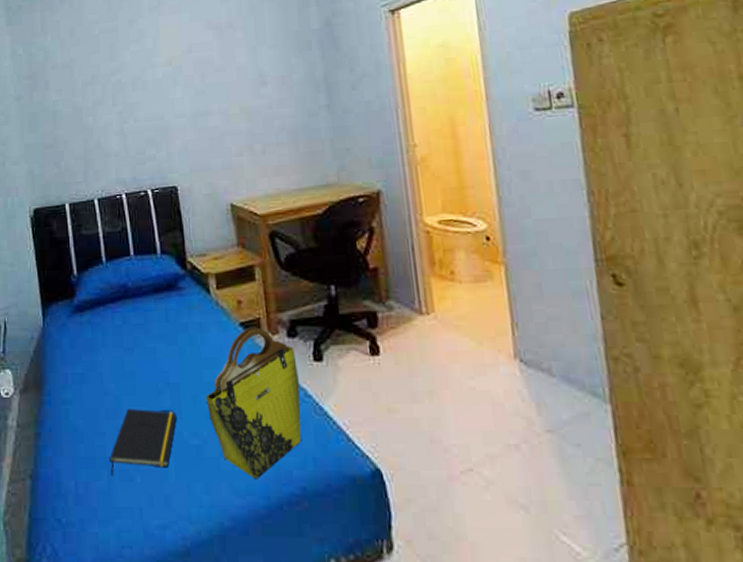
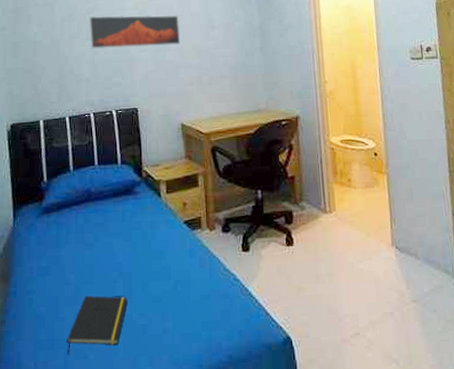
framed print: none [114,69,226,118] -> present [88,14,181,50]
tote bag: present [206,327,302,480] -> none [153,224,231,351]

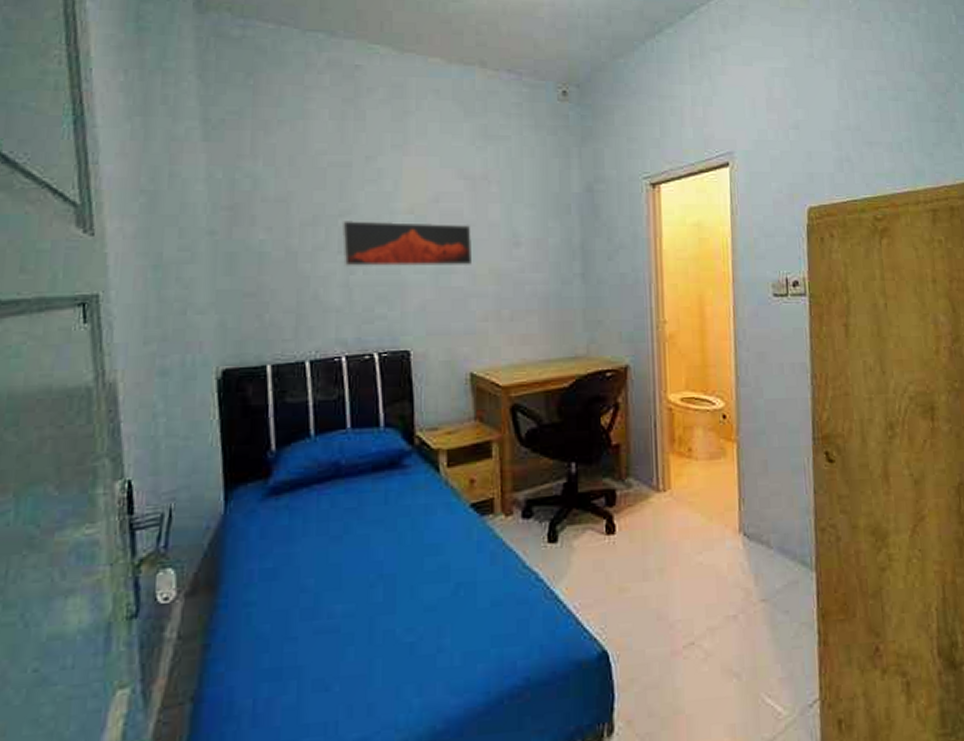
notepad: present [66,295,128,355] -> none [301,606,390,687]

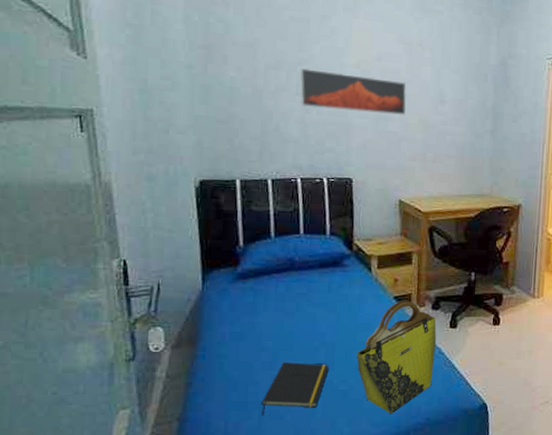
notepad: none [301,606,390,687] -> present [261,362,329,415]
tote bag: none [425,508,531,675] -> present [356,300,437,414]

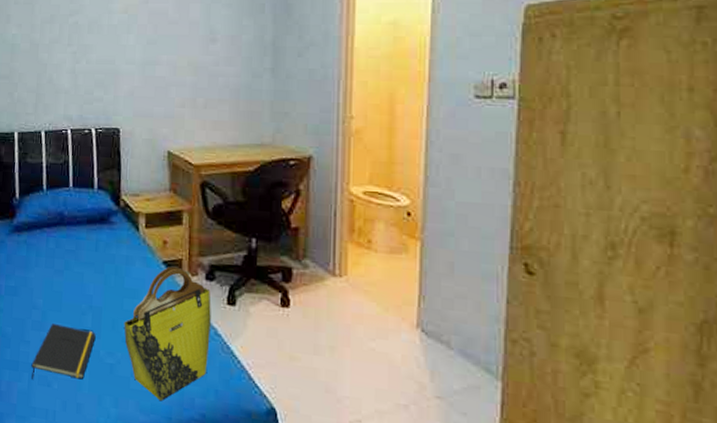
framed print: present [300,67,407,116] -> none [71,18,175,59]

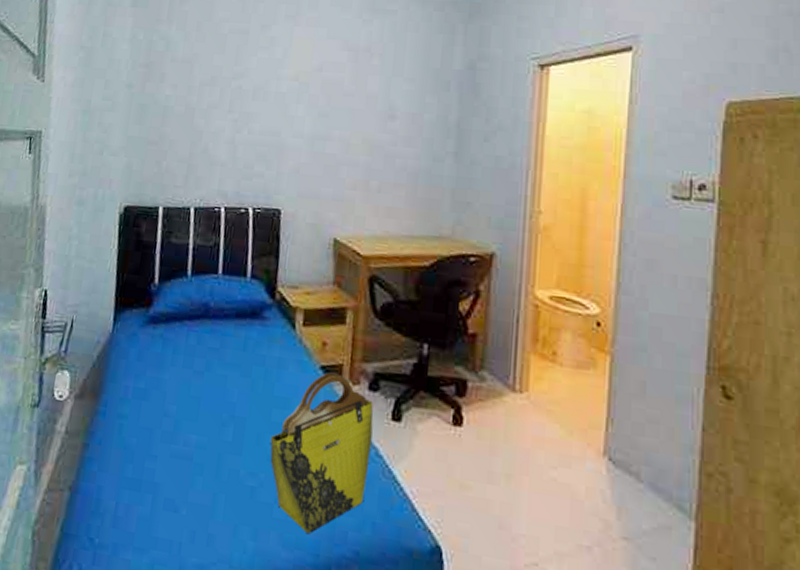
notepad: present [31,324,96,380] -> none [156,435,237,505]

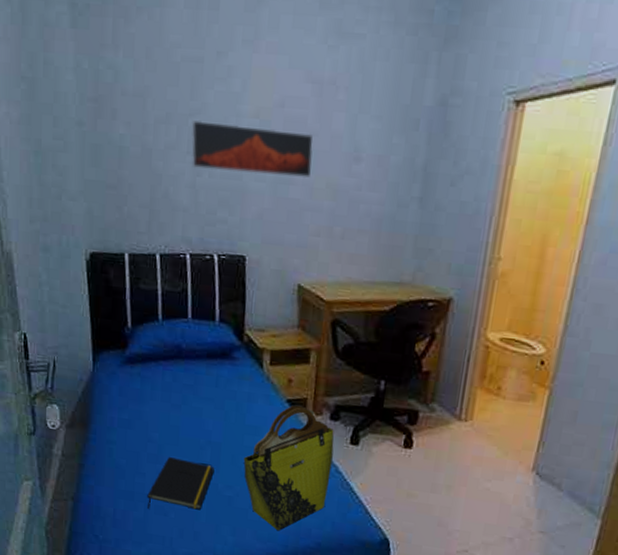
notepad: none [156,435,237,505] -> present [147,457,215,510]
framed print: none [232,82,350,135] -> present [191,119,314,179]

